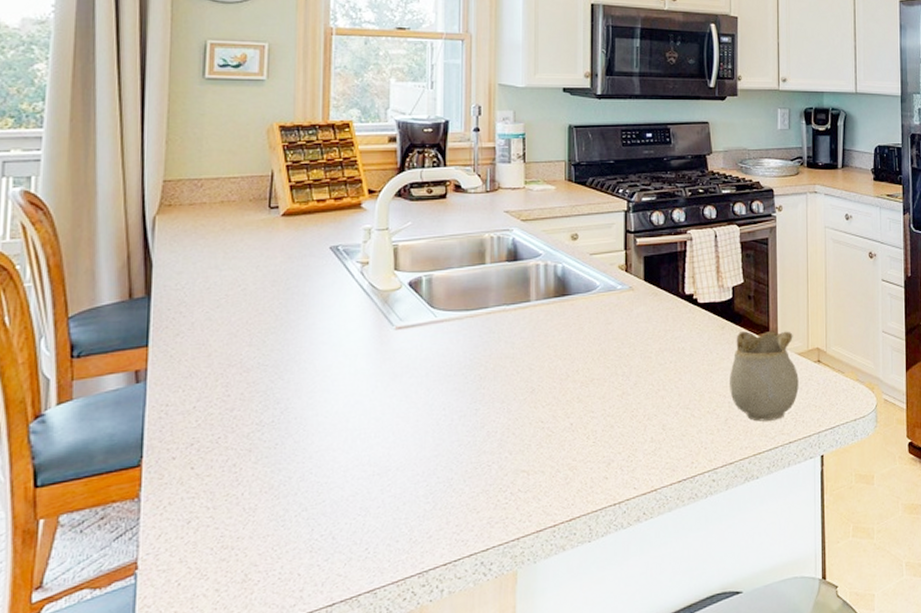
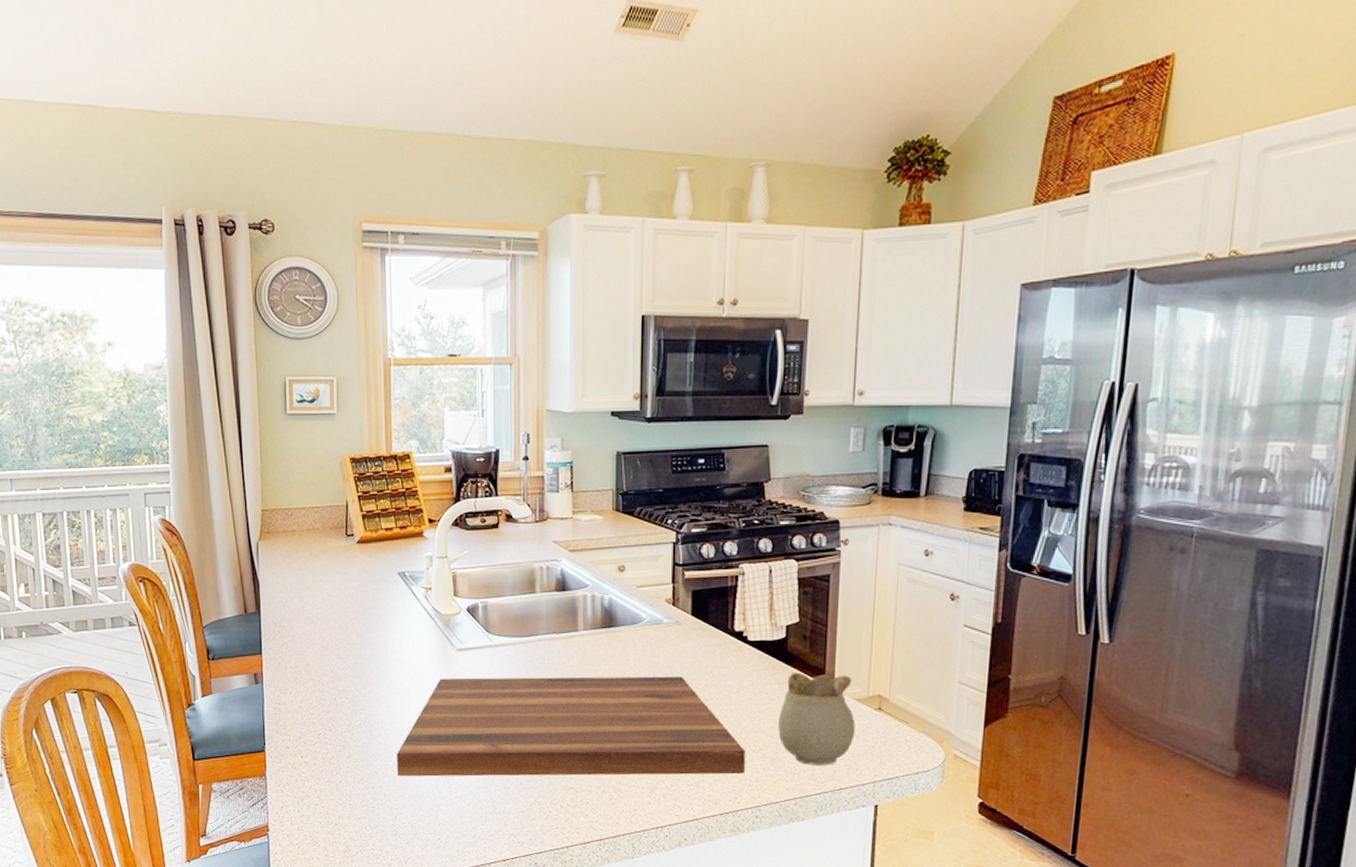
cutting board: none [317,342,700,479] -> present [397,676,745,777]

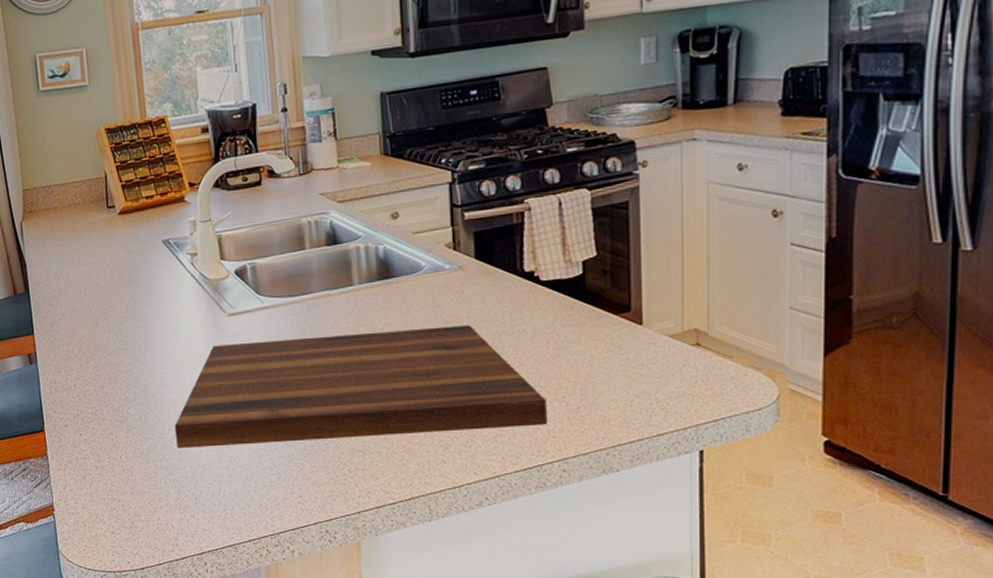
mug: present [778,673,856,765] -> none [581,310,670,411]

